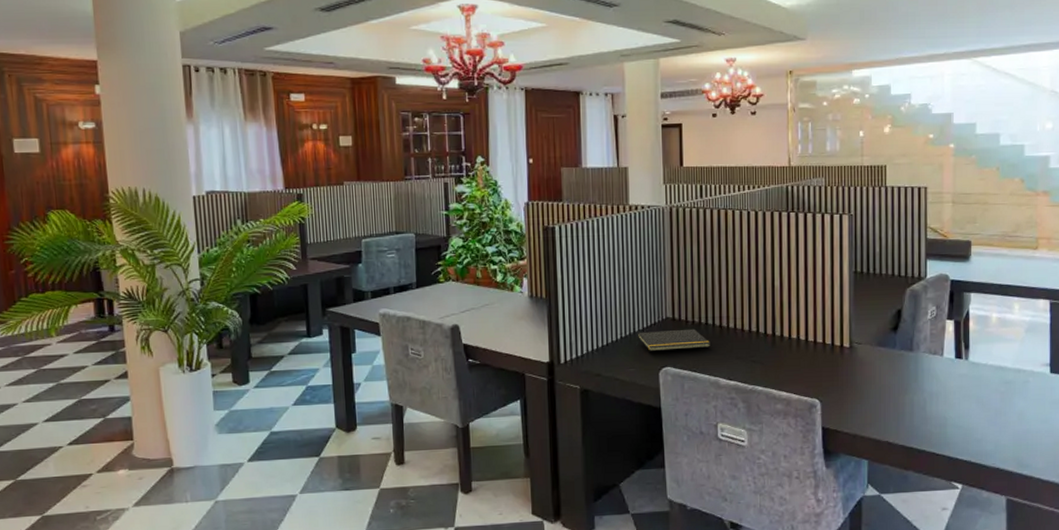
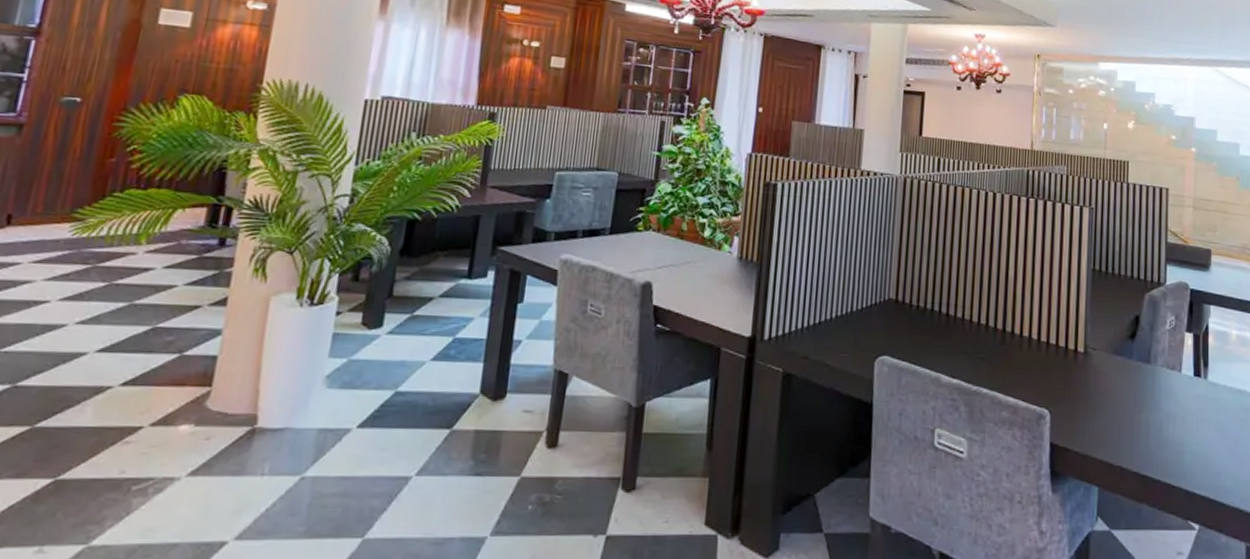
notepad: present [636,328,710,351] -> none [852,312,935,338]

